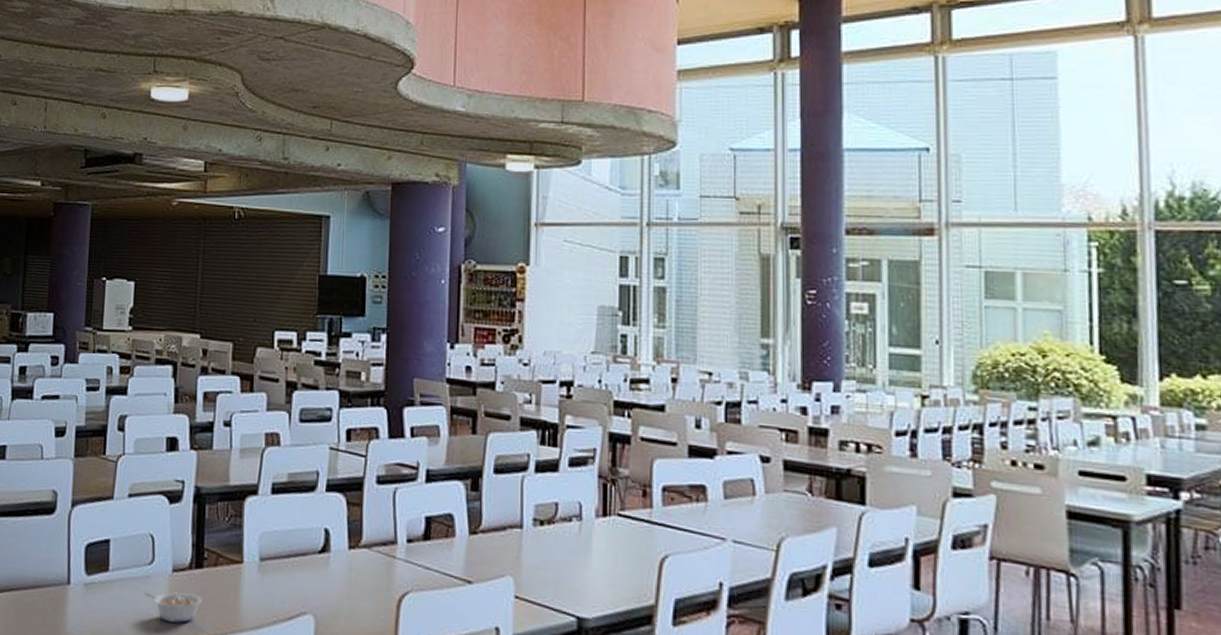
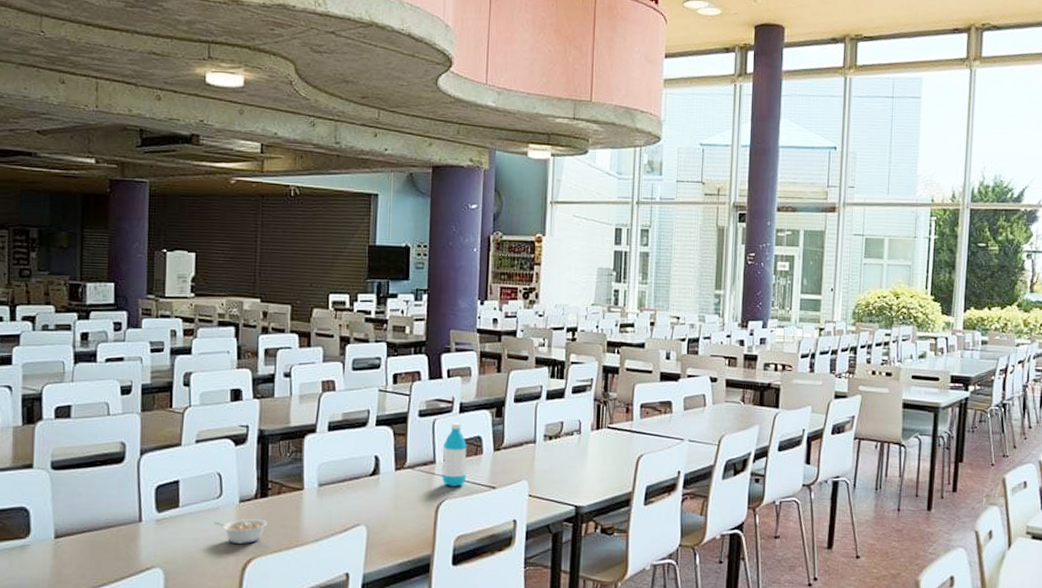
water bottle: none [405,493,435,577] -> present [442,422,467,487]

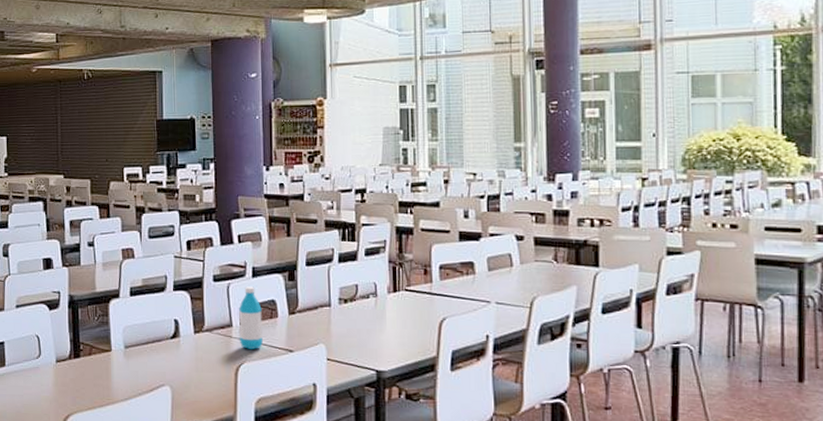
legume: present [214,519,267,544] -> none [35,378,81,401]

